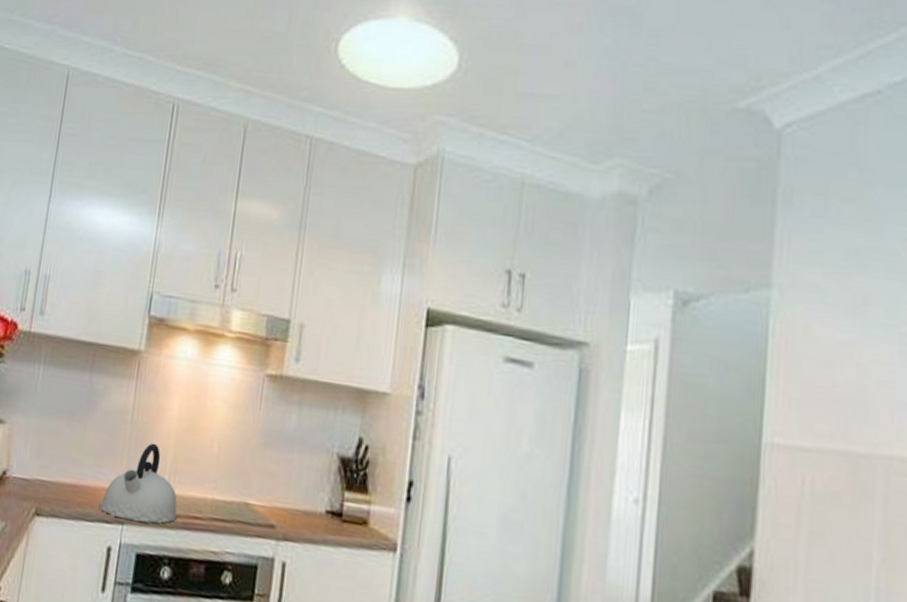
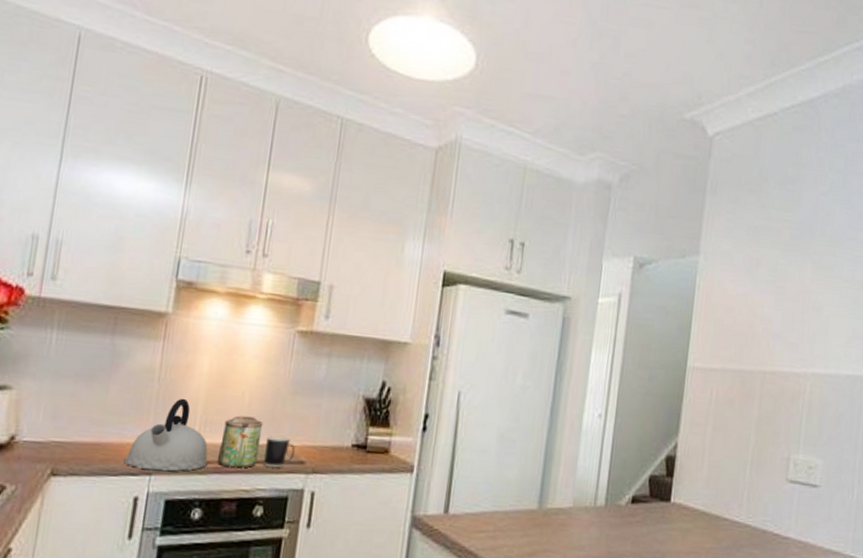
canister: none [186,466,232,528] -> present [217,415,263,469]
mug: none [232,493,265,530] -> present [263,436,295,468]

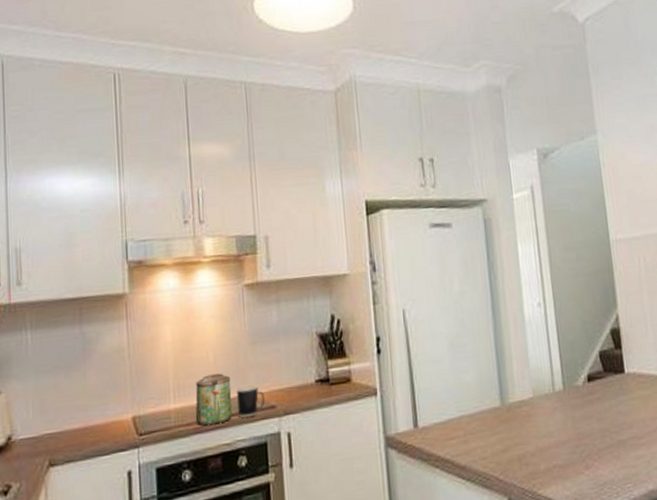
kettle: present [124,398,208,472] -> none [112,369,188,444]

